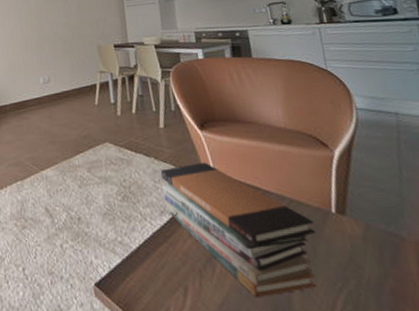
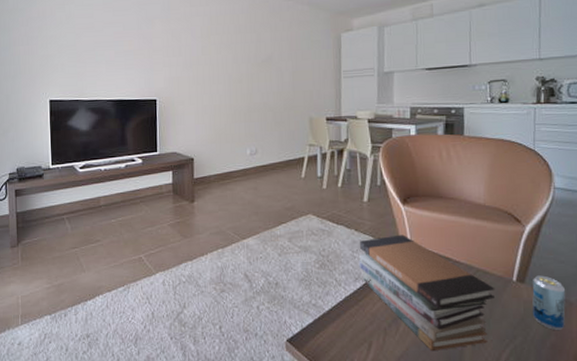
beverage can: none [354,206,402,273] -> present [532,275,566,331]

